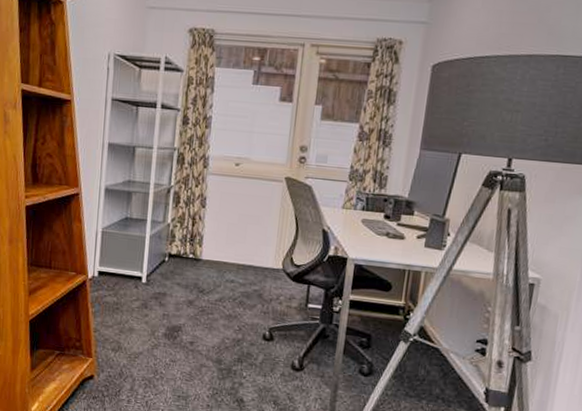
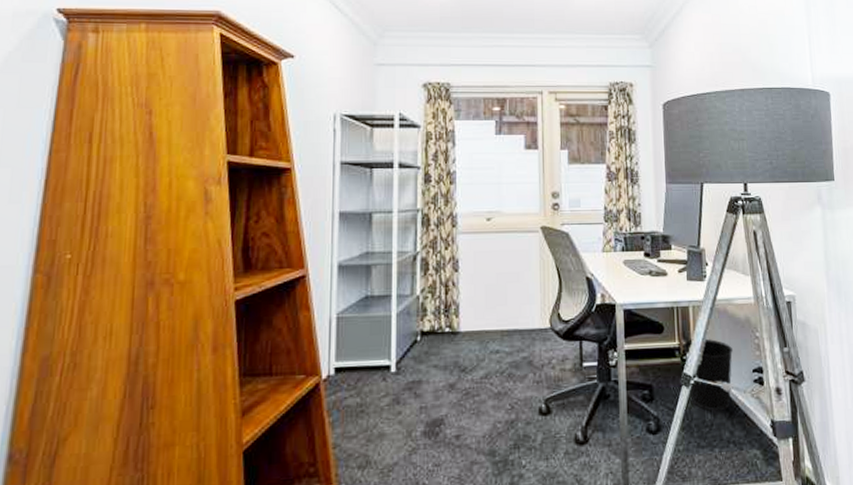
wastebasket: none [406,301,461,370] -> present [682,338,734,411]

